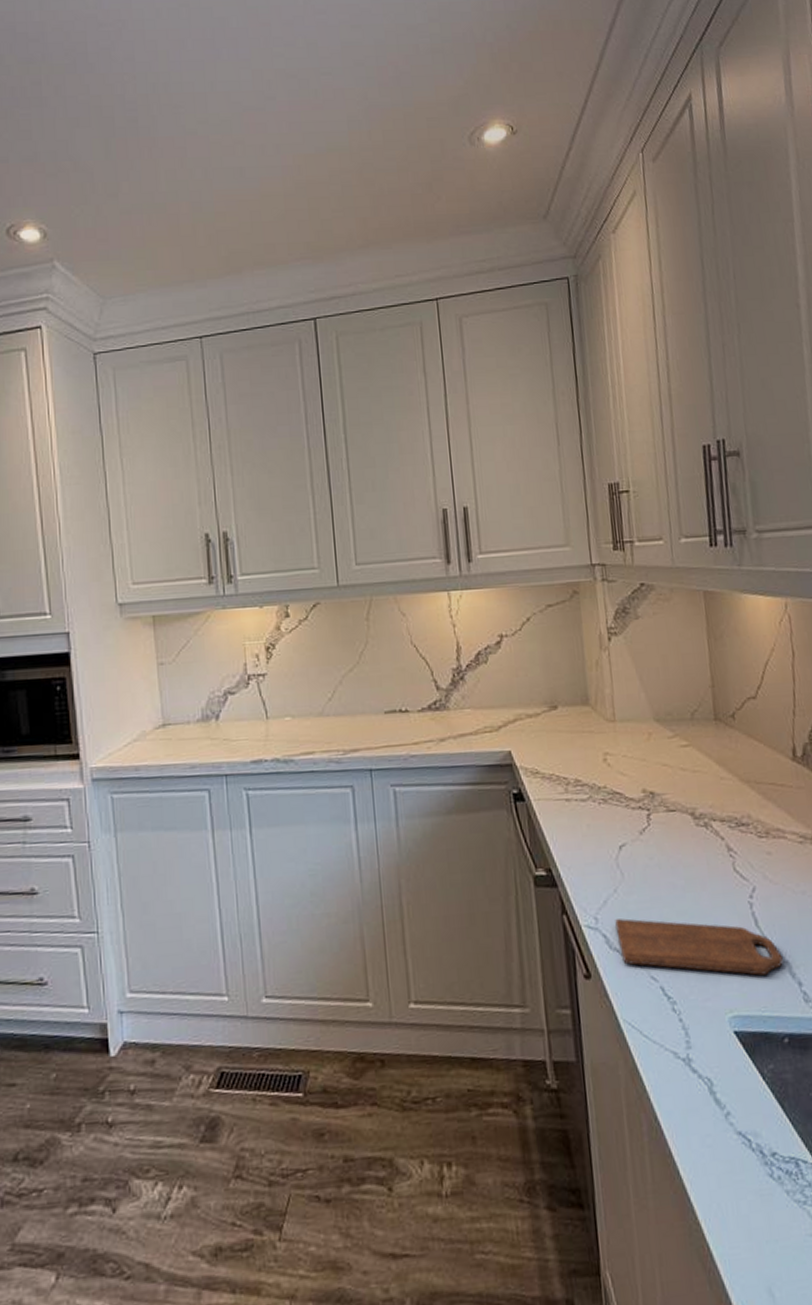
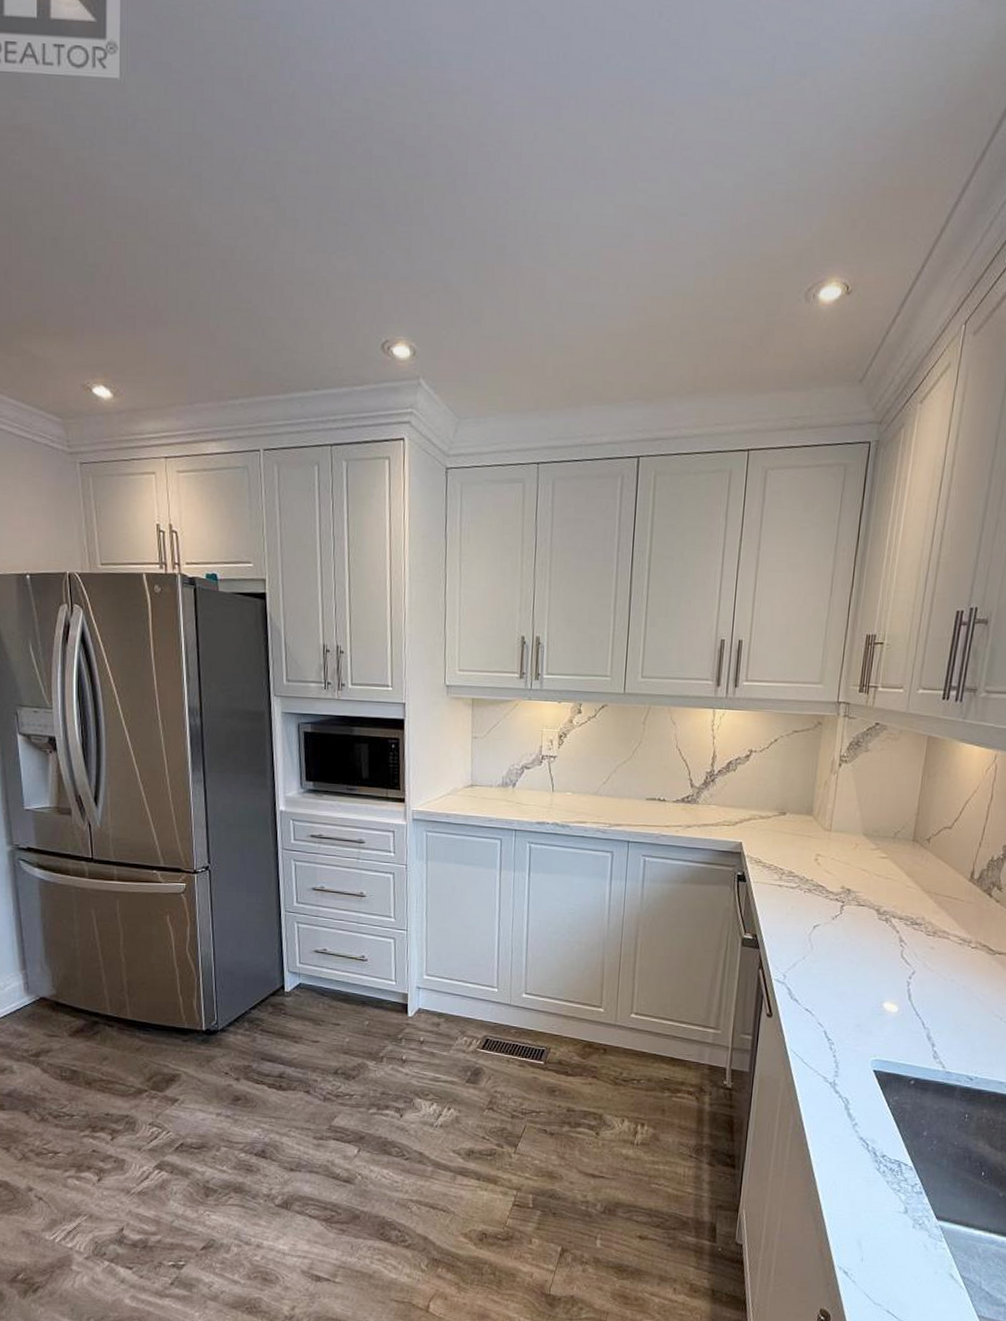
cutting board: present [615,918,783,976] -> none [798,978,924,1035]

